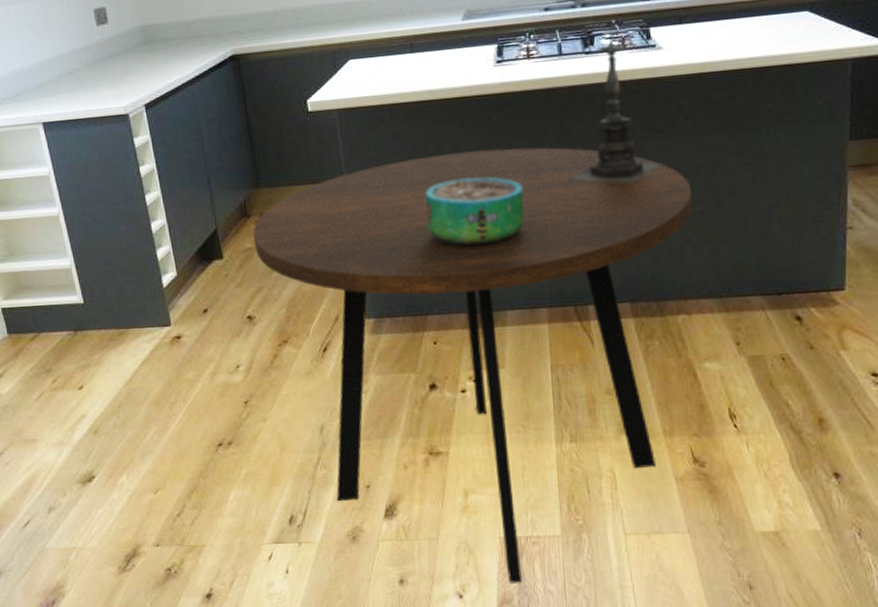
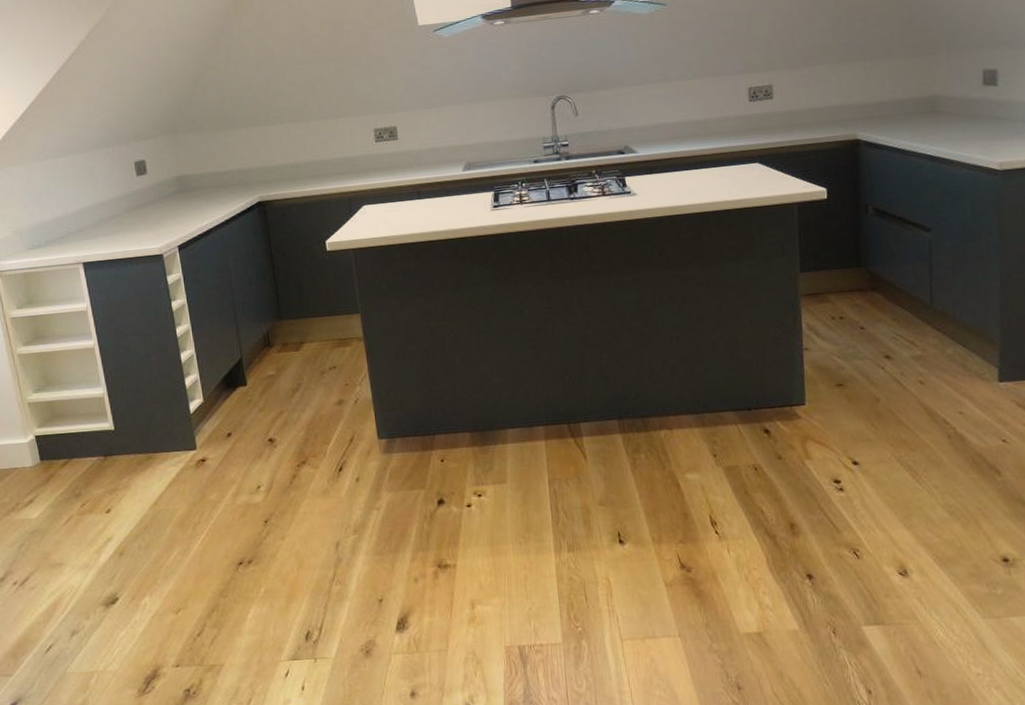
dining table: present [252,147,692,583] -> none [274,281,669,692]
decorative bowl: present [425,177,524,246] -> none [432,308,521,371]
candle holder: present [569,26,661,185] -> none [560,175,640,313]

